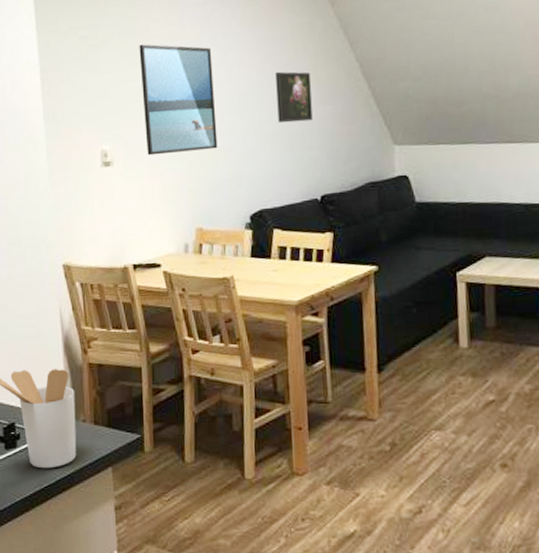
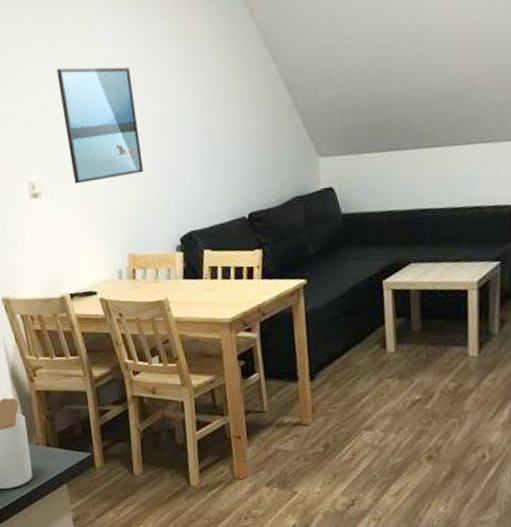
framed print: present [276,71,313,123] -> none [197,86,237,142]

